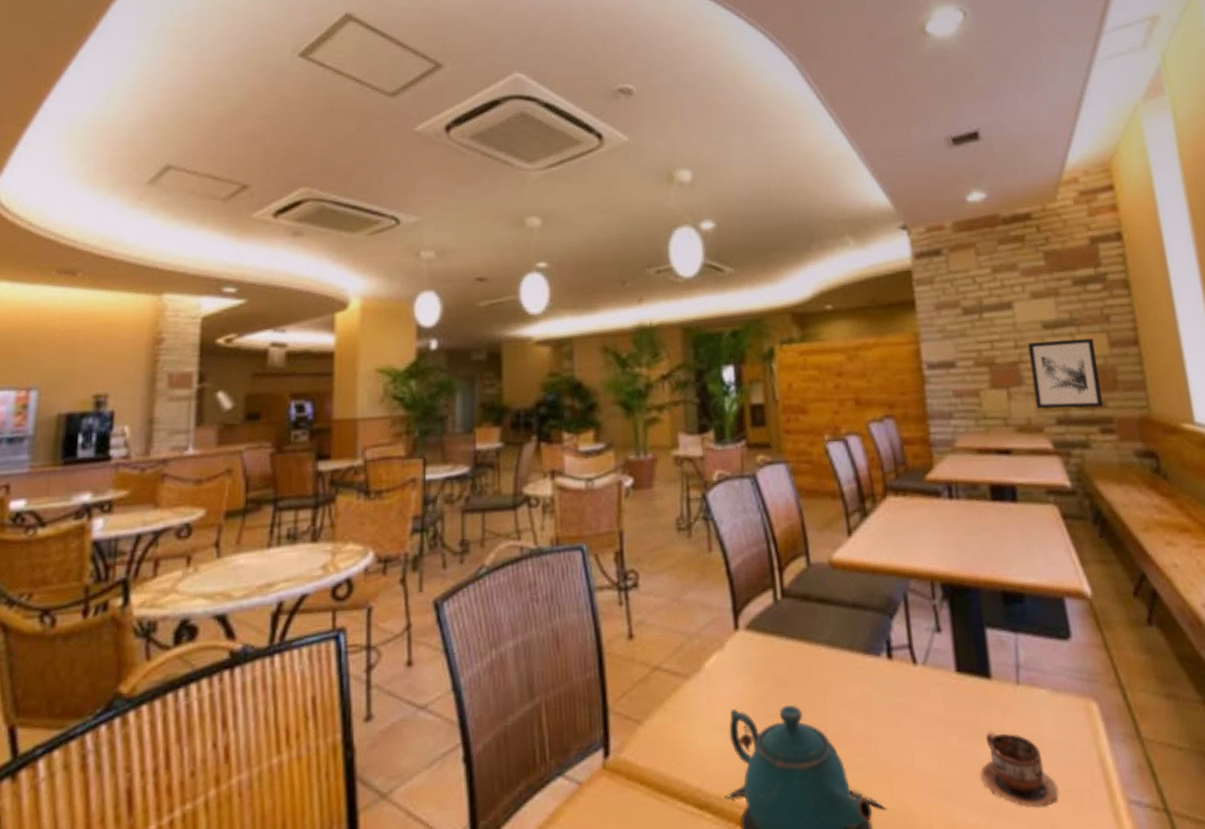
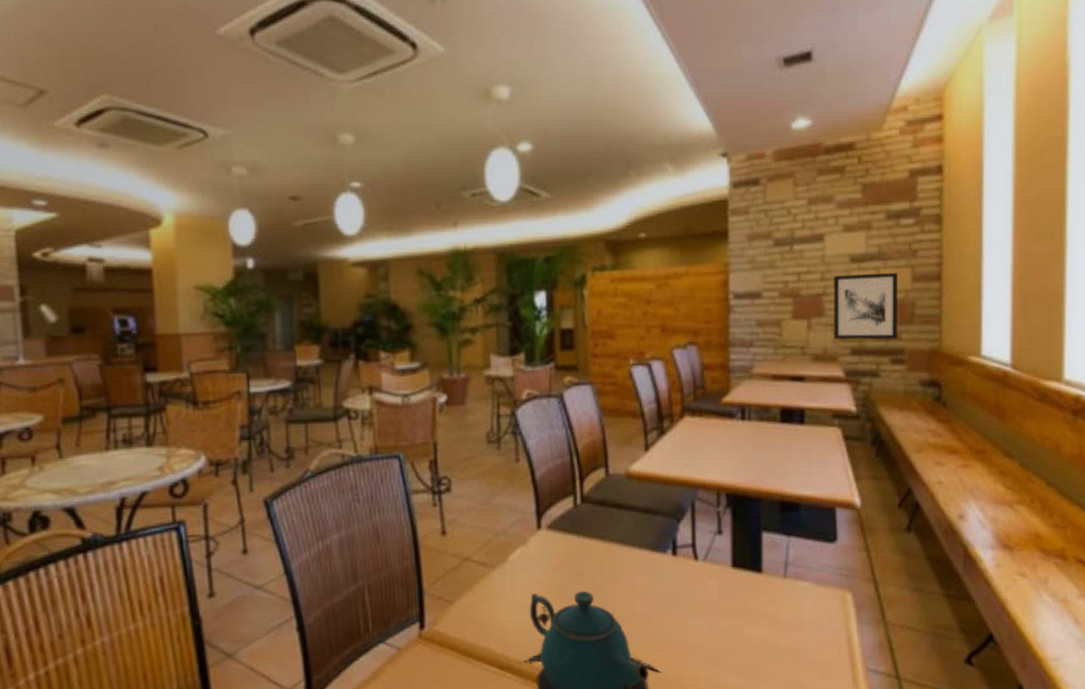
cup: present [980,731,1059,808] -> none [744,614,809,673]

